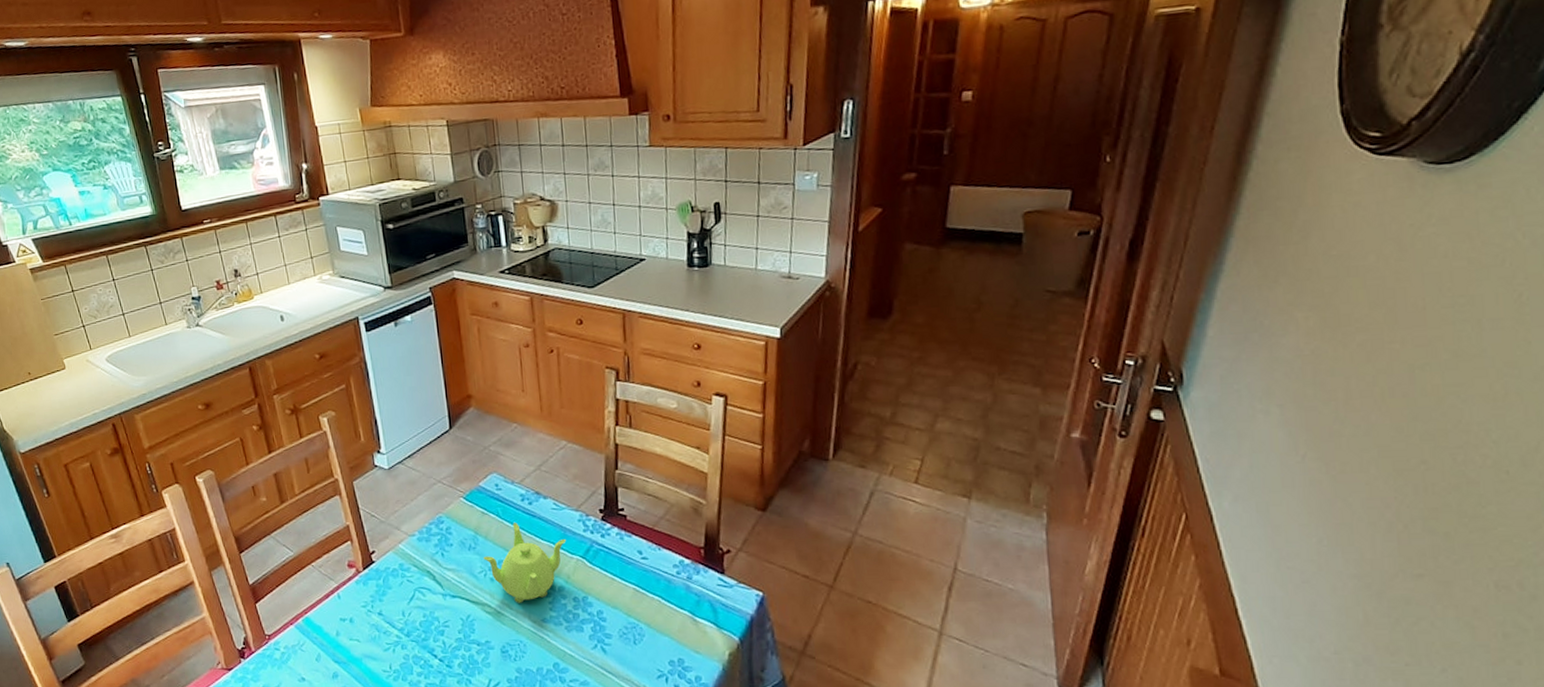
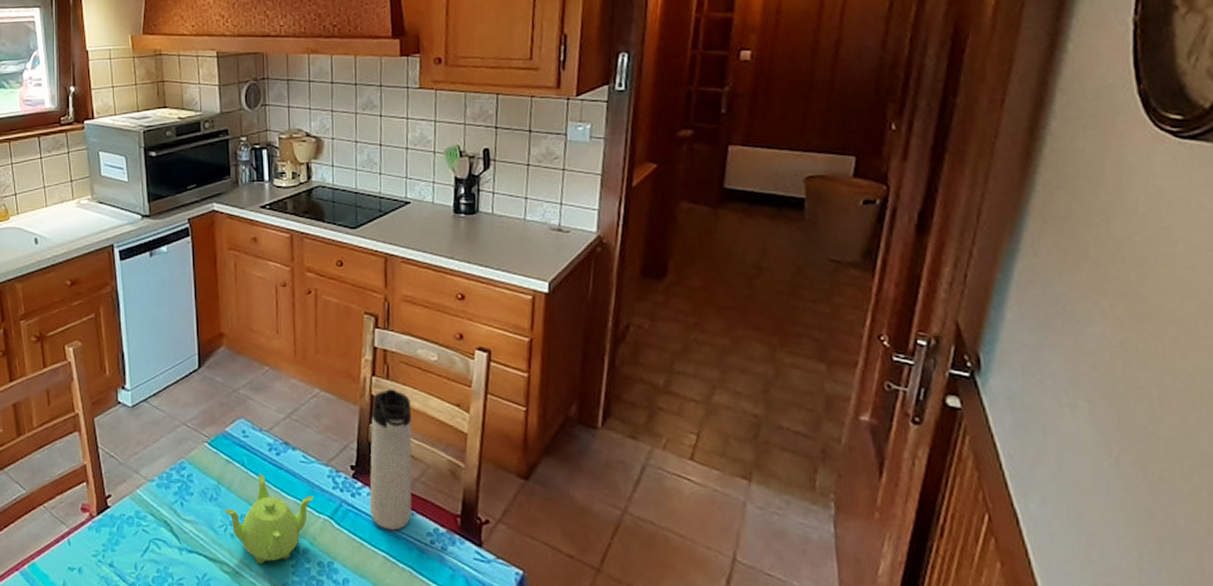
thermos bottle: none [616,437,659,565] -> present [369,389,412,531]

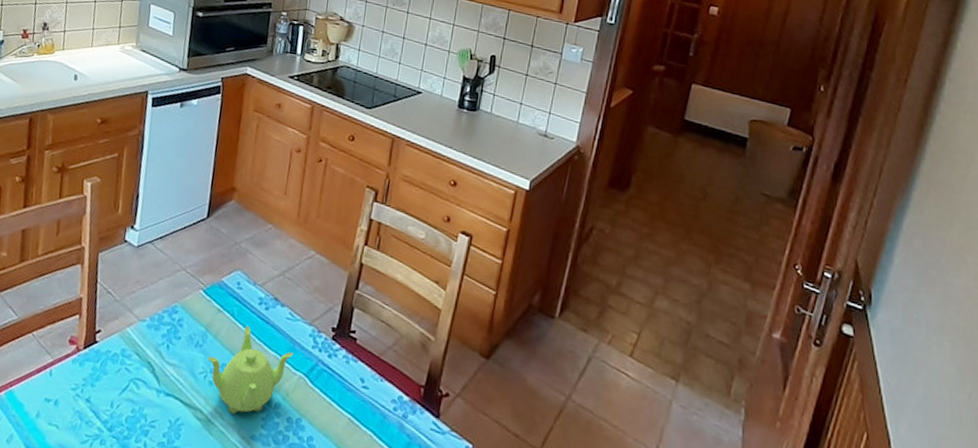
thermos bottle: present [369,389,412,531] -> none [342,259,395,395]

